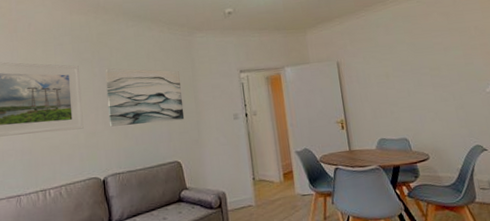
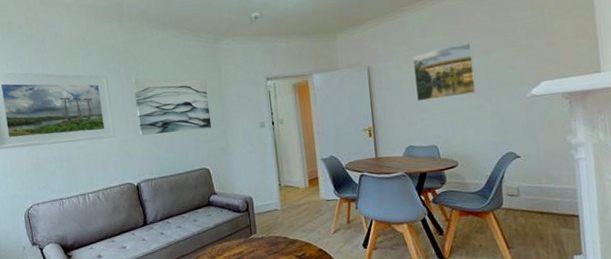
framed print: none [378,40,440,95] -> present [412,42,477,101]

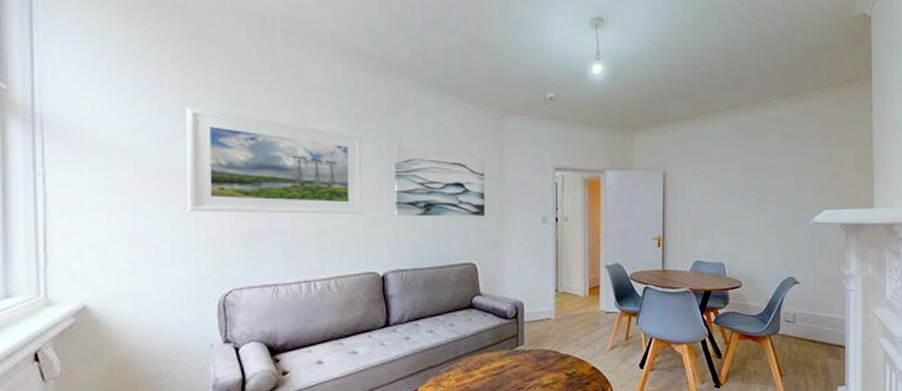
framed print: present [412,42,477,101] -> none [708,161,765,215]

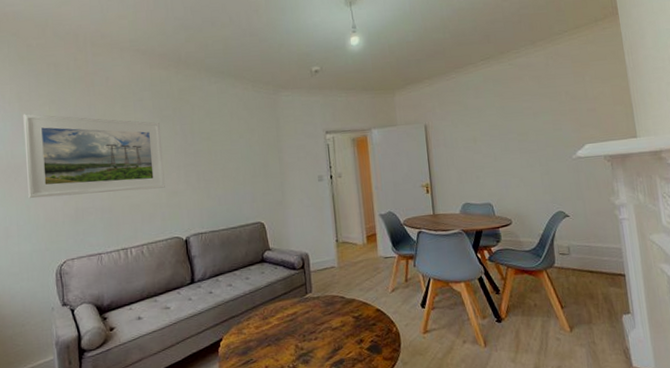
wall art: present [394,145,486,217] -> none [187,126,269,186]

